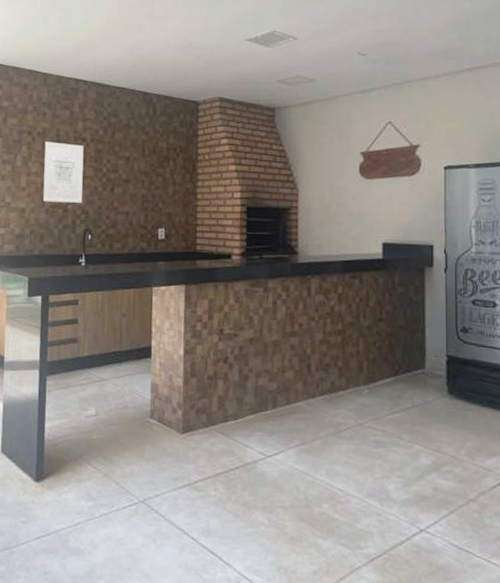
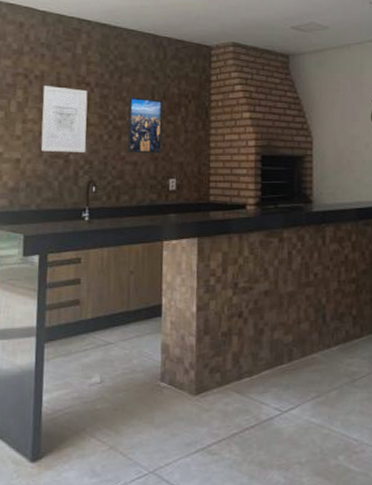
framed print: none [119,151,152,205] -> present [127,97,163,154]

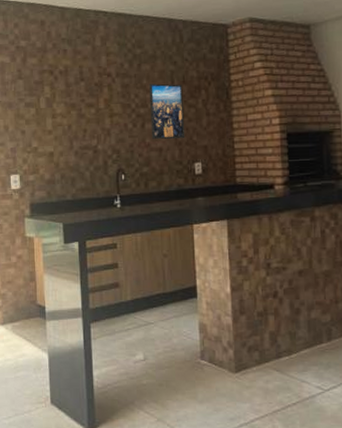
wall art: present [40,86,88,152] -> none [68,80,113,144]

